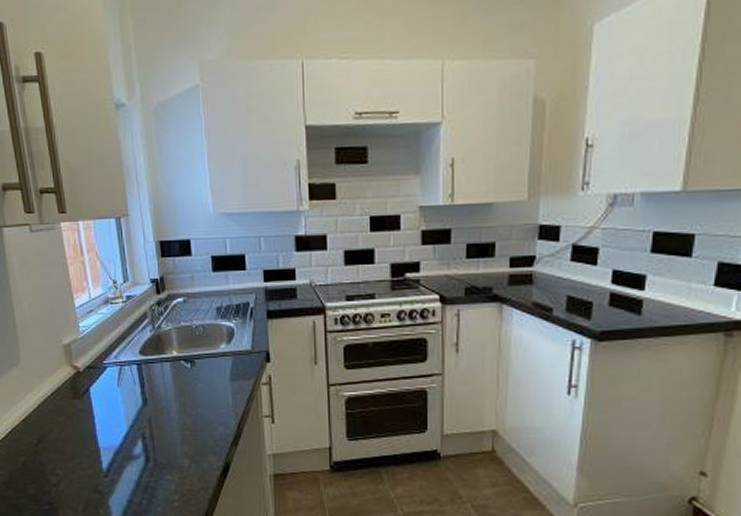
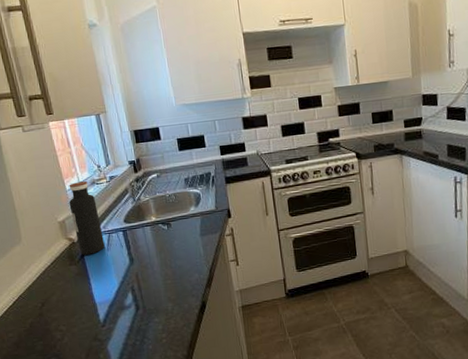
water bottle: none [77,298,115,388] -> present [69,181,105,255]

